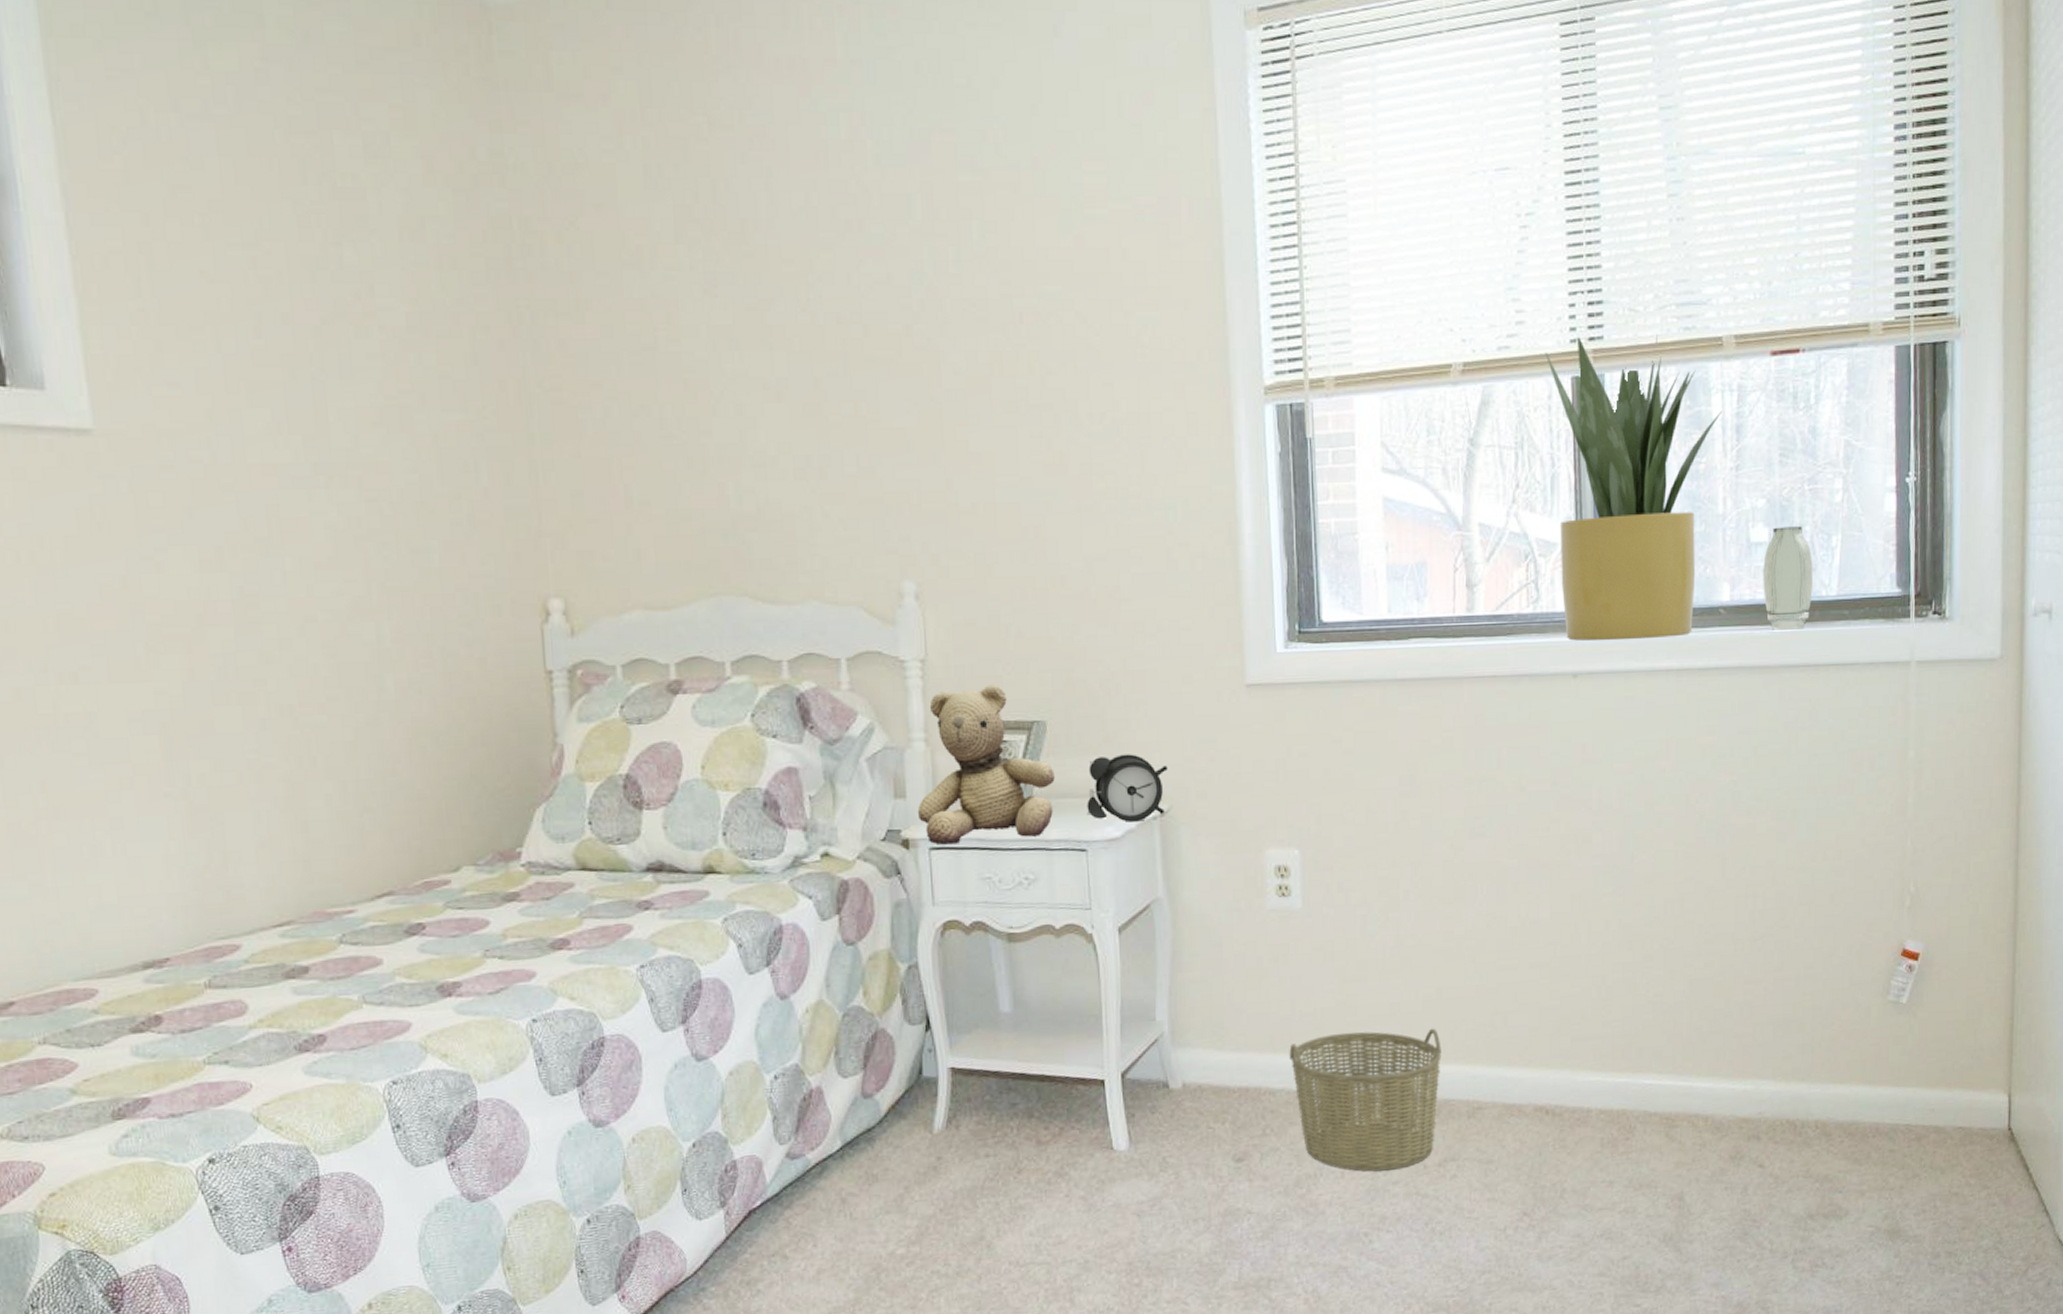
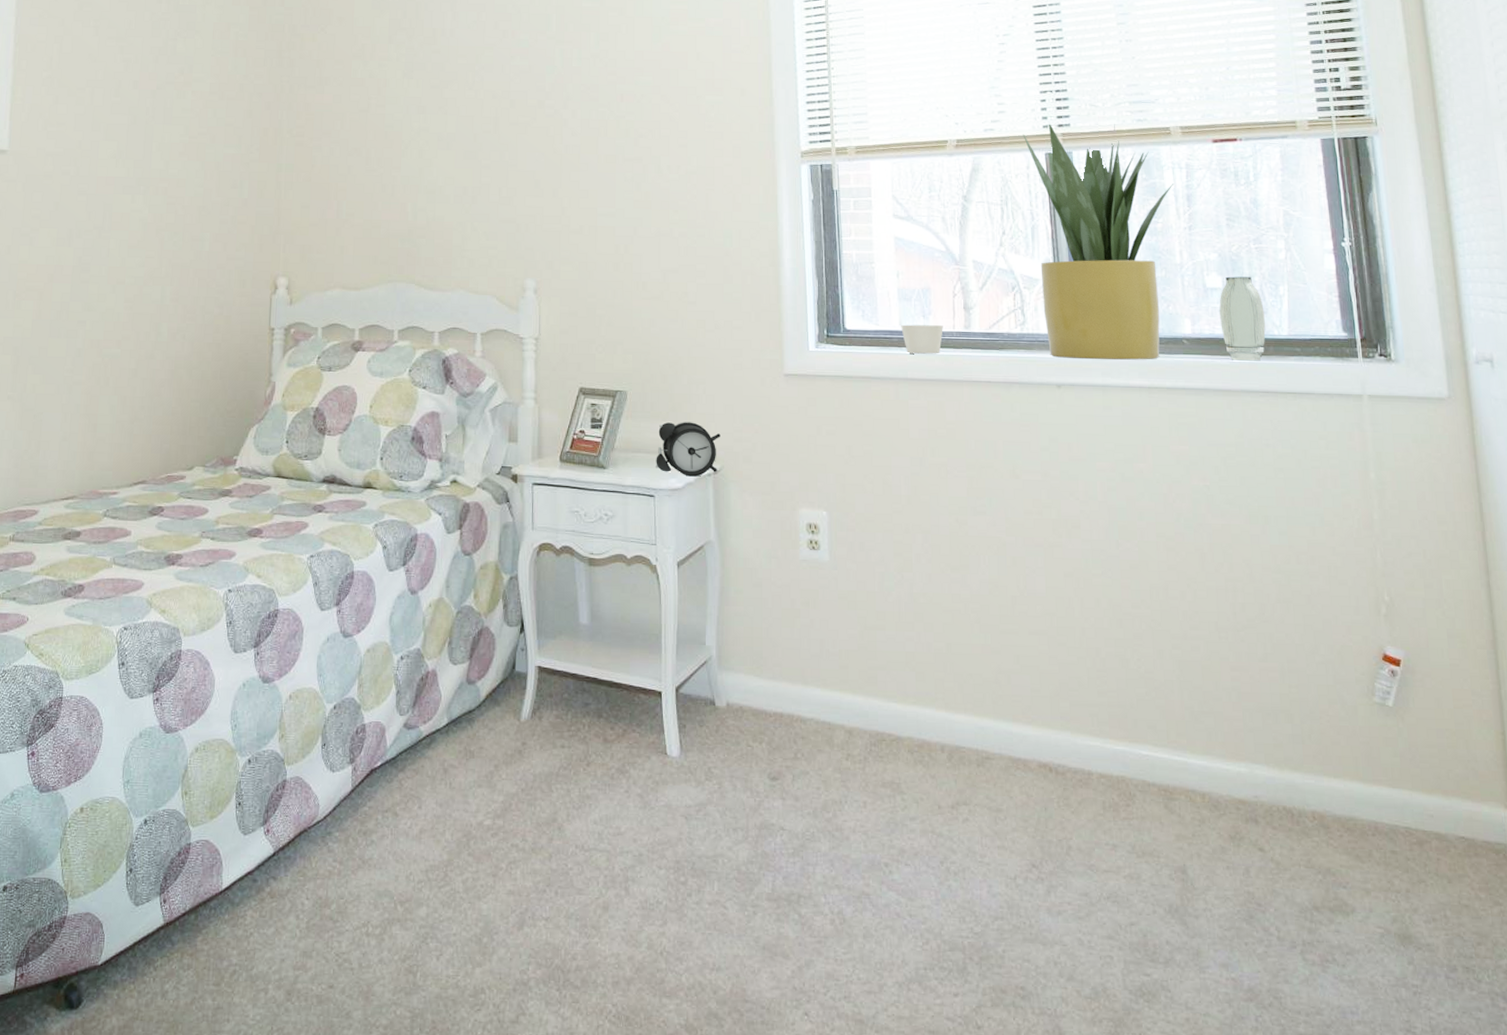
teddy bear: present [917,683,1055,845] -> none [525,359,632,482]
basket: present [1289,1028,1442,1171] -> none [818,674,952,806]
candle: none [1390,609,1441,648] -> present [901,324,943,354]

